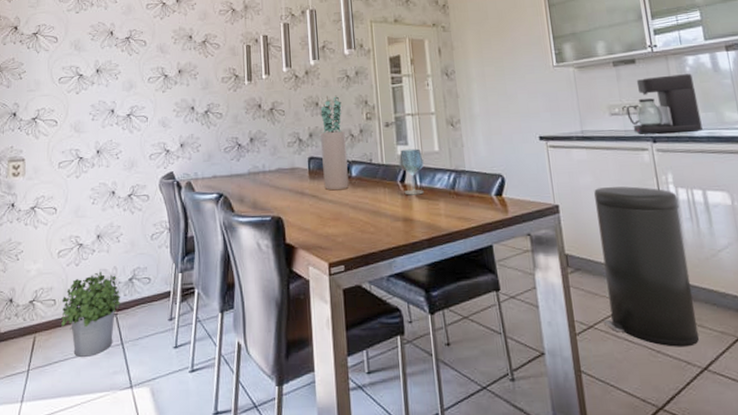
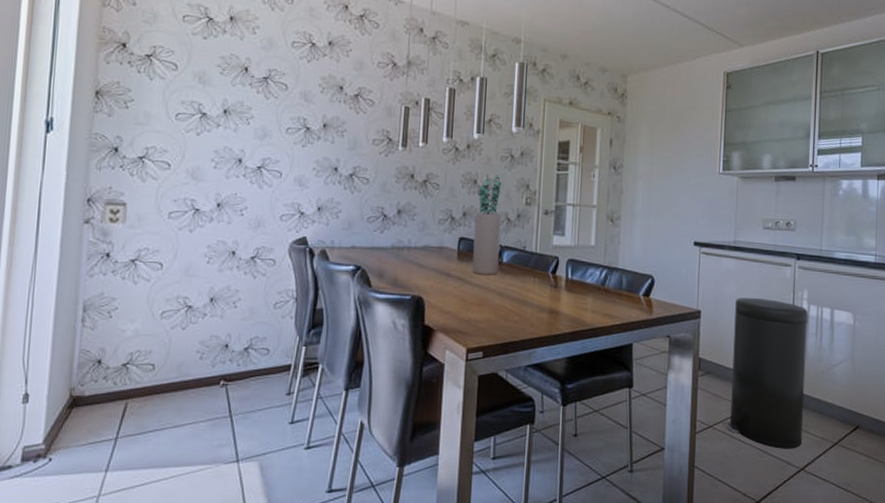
potted plant: present [61,272,121,357] -> none [160,338,234,427]
wine glass: present [399,148,424,195] -> none [553,240,578,288]
coffee maker: present [626,74,703,134] -> none [779,196,844,253]

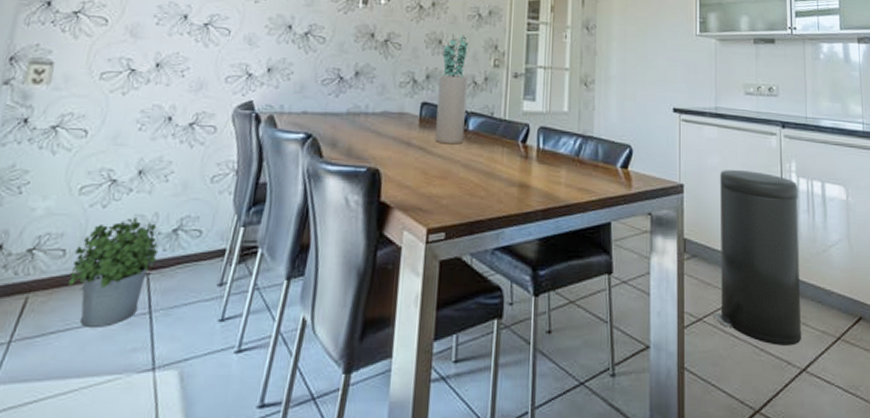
potted plant: none [160,338,234,427] -> present [68,218,159,327]

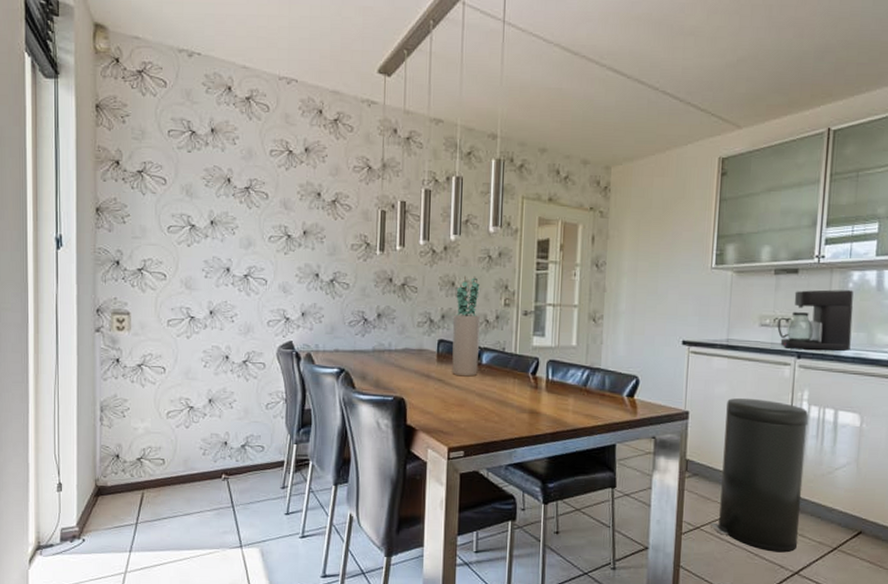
potted plant: present [68,218,159,327] -> none [170,436,233,516]
coffee maker: none [761,60,829,121] -> present [777,289,854,351]

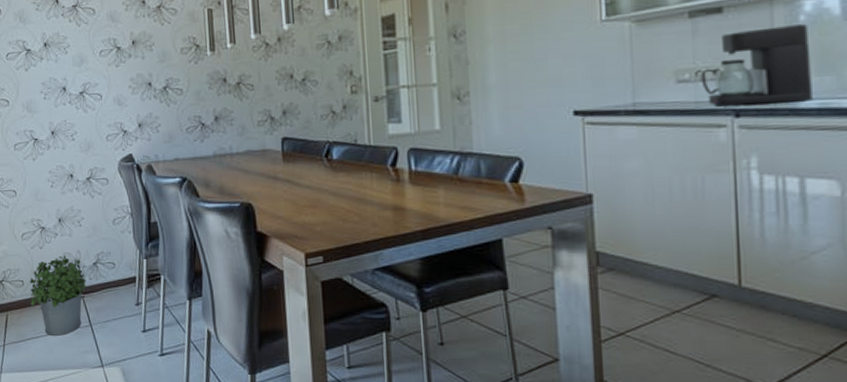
potted plant: none [170,436,233,516] -> present [30,255,87,336]
vase: present [452,276,480,377] -> none [295,65,329,175]
pedal bin: present [710,398,809,553] -> none [638,172,767,362]

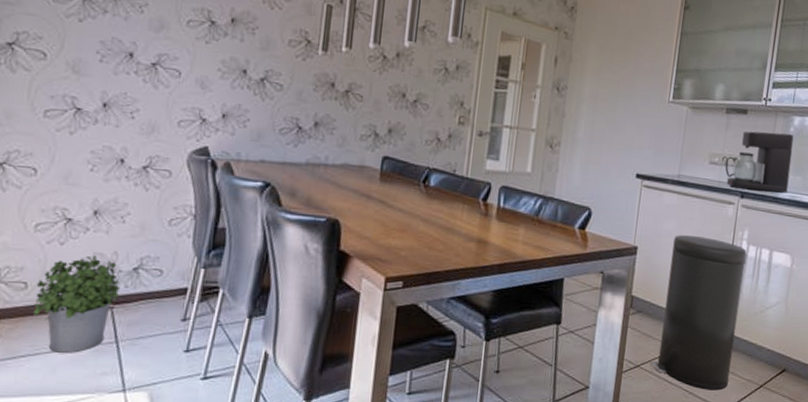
pedal bin: none [638,172,767,362] -> present [649,235,748,391]

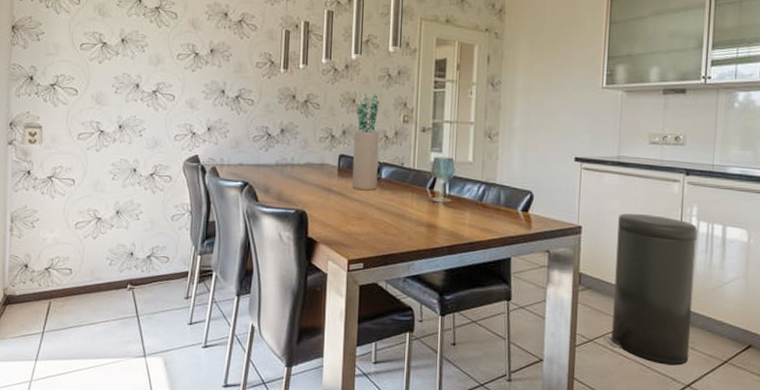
potted plant: present [33,255,121,353] -> none [77,247,138,325]
vase: none [395,87,433,200] -> present [352,93,380,191]
wine glass: none [484,164,513,217] -> present [430,156,456,203]
coffee maker: present [725,131,794,193] -> none [666,109,740,168]

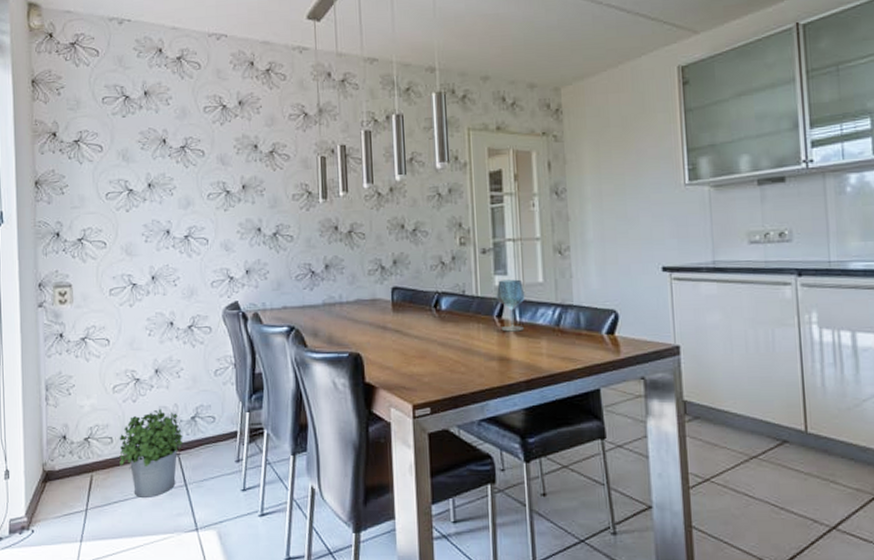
potted plant: none [77,247,138,325] -> present [119,409,184,497]
vase: present [352,93,380,191] -> none [406,216,438,326]
pedal bin: present [603,214,698,366] -> none [721,326,831,504]

